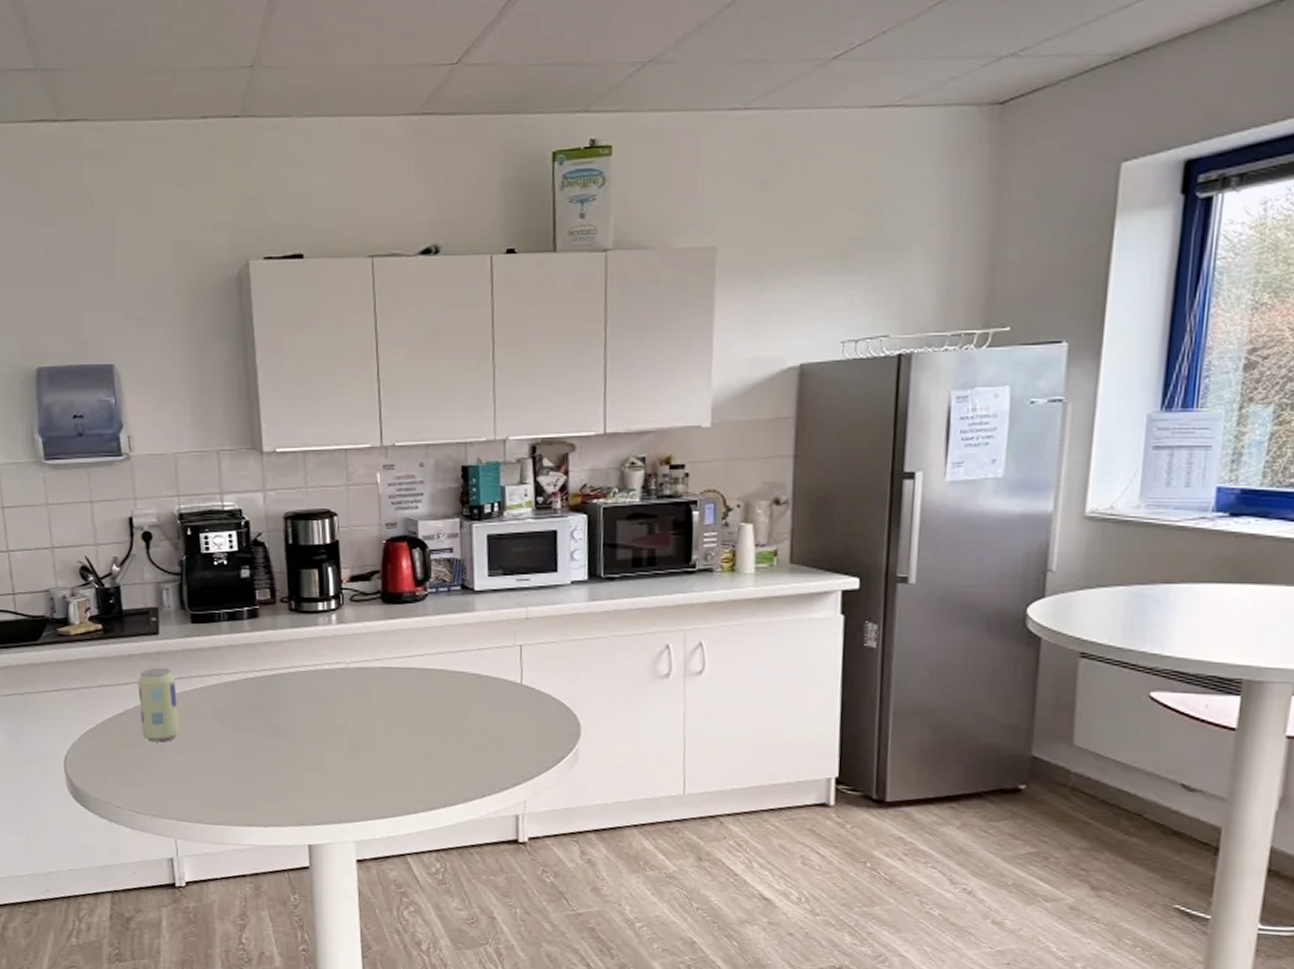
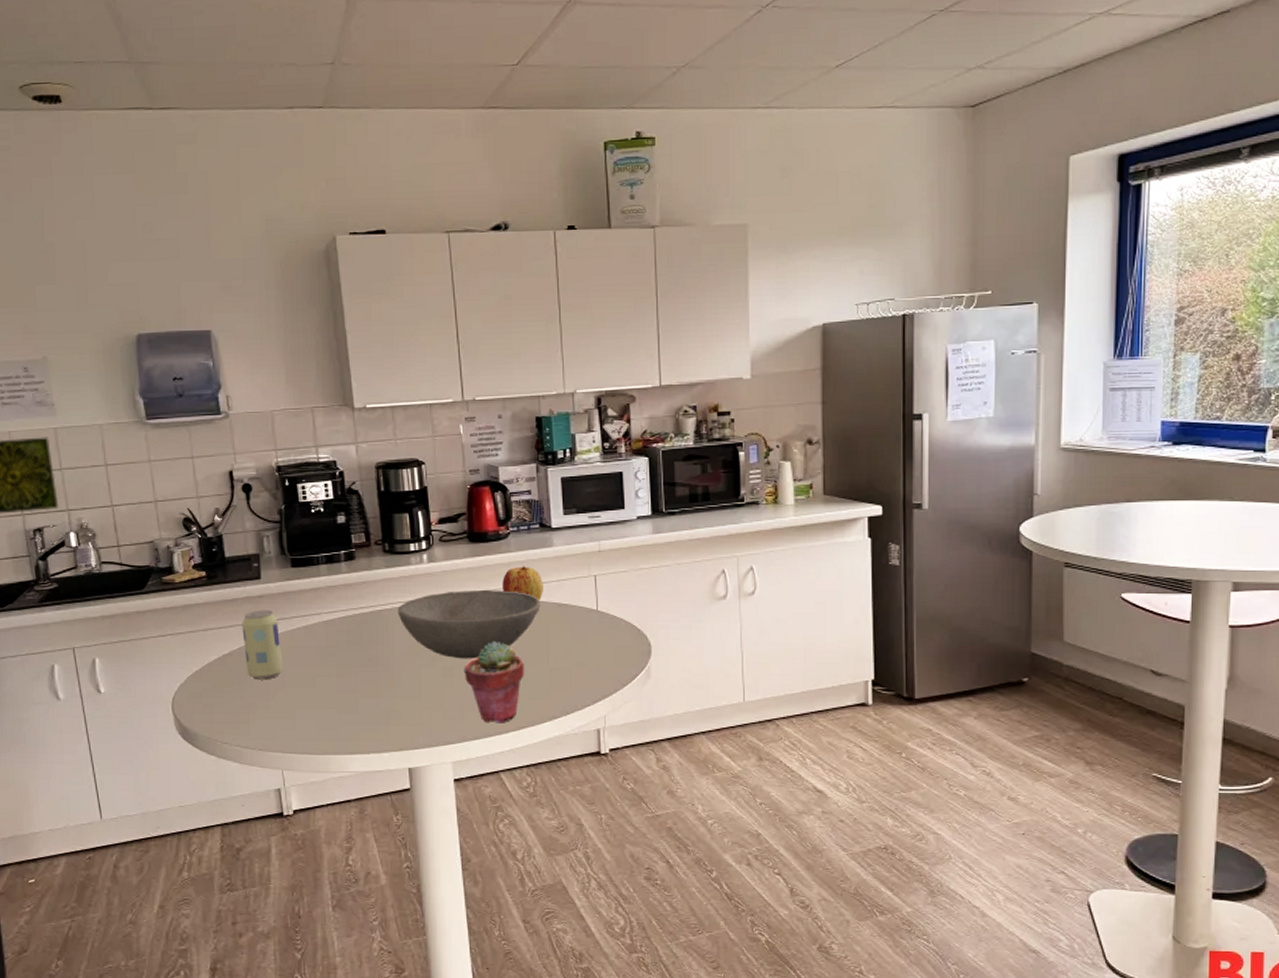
bowl: none [302,655,459,731] -> present [397,589,541,659]
potted succulent: none [371,712,438,803] -> present [464,640,524,723]
apple: none [417,631,462,671] -> present [502,566,543,601]

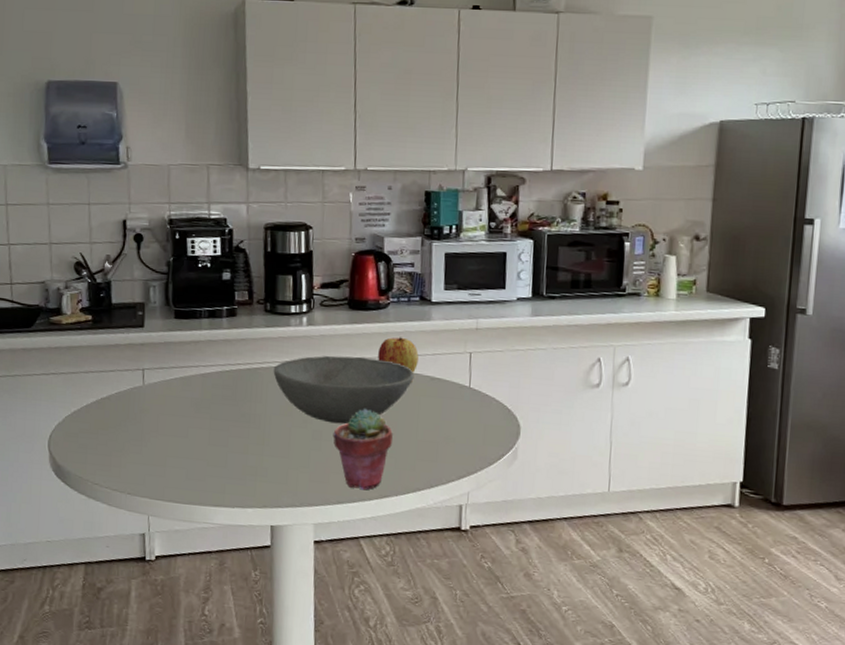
beverage can: present [242,610,283,680] -> none [121,357,158,426]

